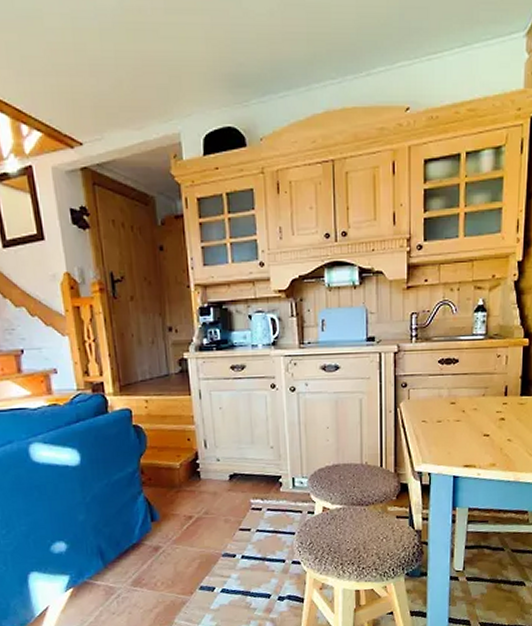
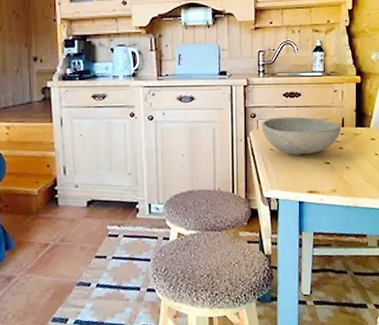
bowl: none [414,385,504,427] -> present [262,116,342,156]

